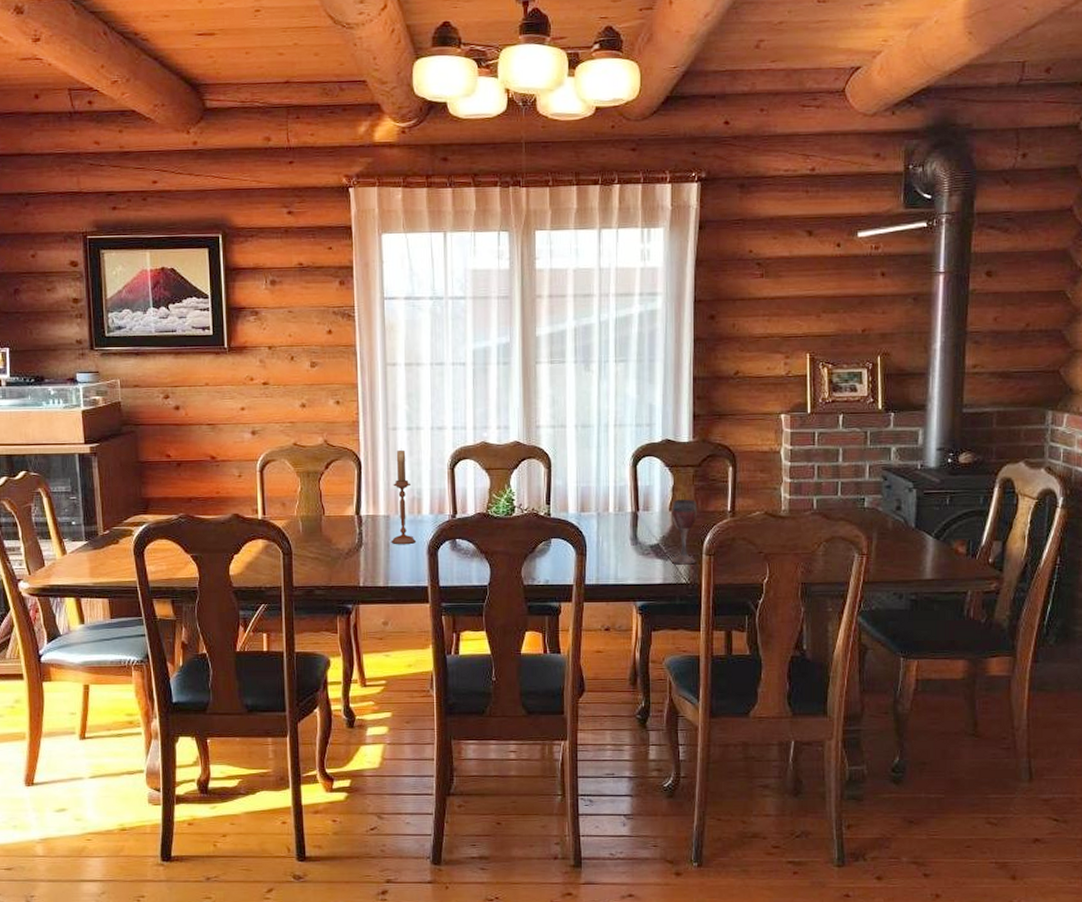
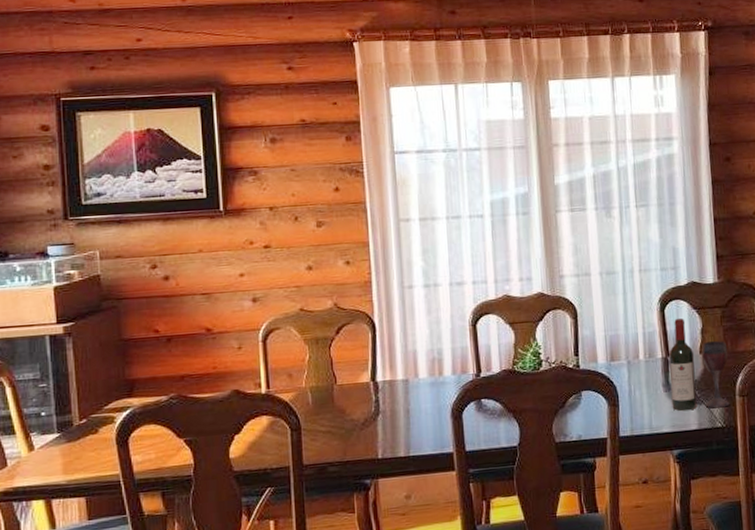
candlestick: present [391,448,416,545] -> none [411,307,438,410]
wine bottle: none [638,475,664,565] -> present [669,318,697,412]

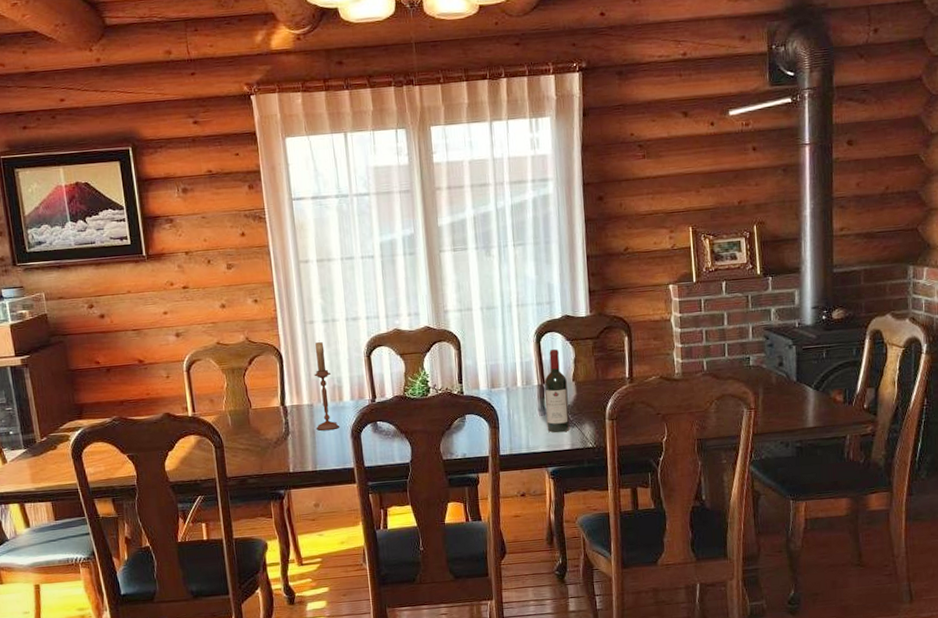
candlestick: none [411,307,438,410] -> present [314,340,339,431]
cup: present [701,341,730,409] -> none [574,369,600,431]

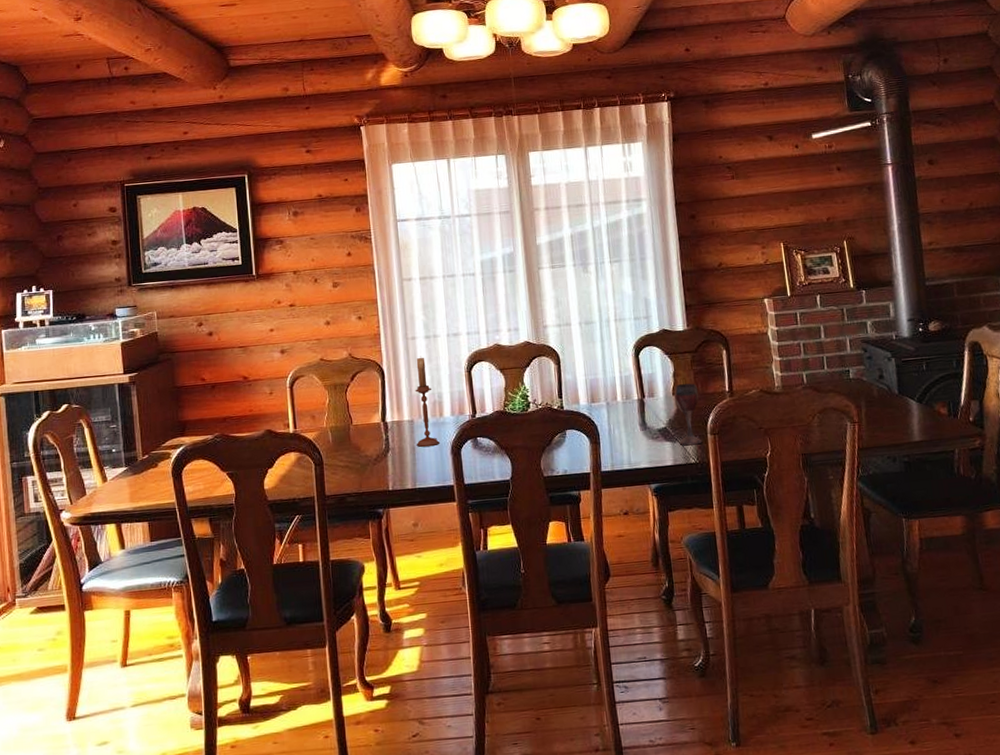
wine bottle: present [544,349,570,433] -> none [644,363,672,449]
cup: none [574,369,600,431] -> present [674,383,703,446]

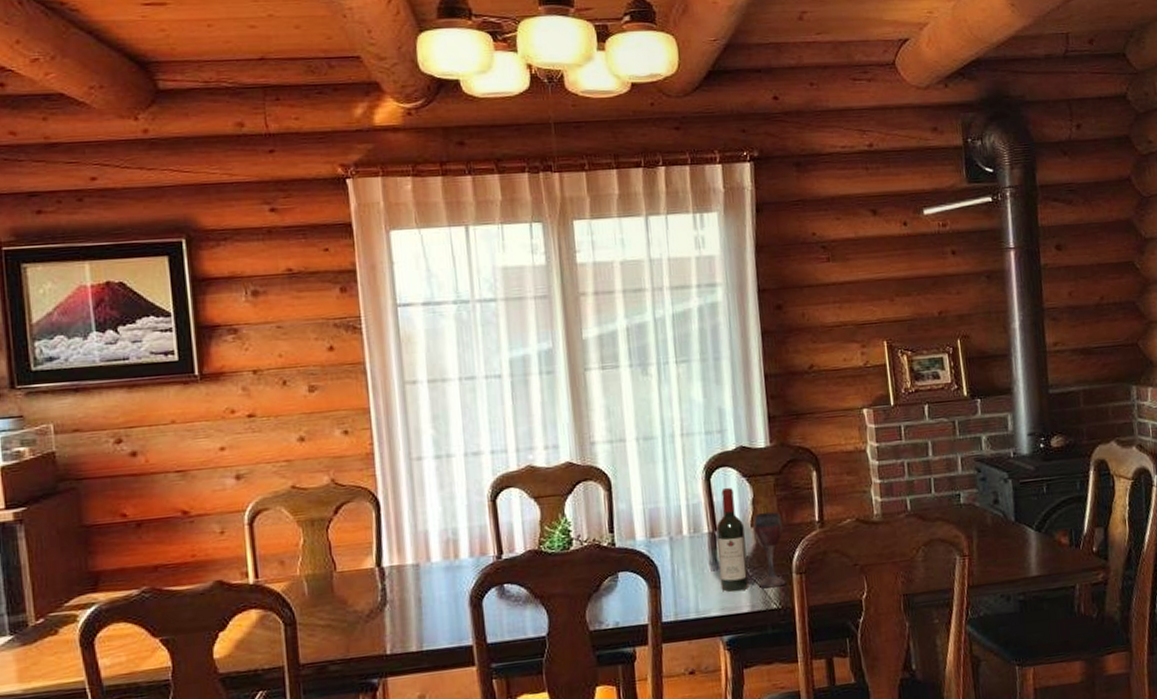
candlestick: present [415,356,439,447] -> none [421,481,454,598]
wine bottle: none [644,363,672,449] -> present [716,488,749,593]

